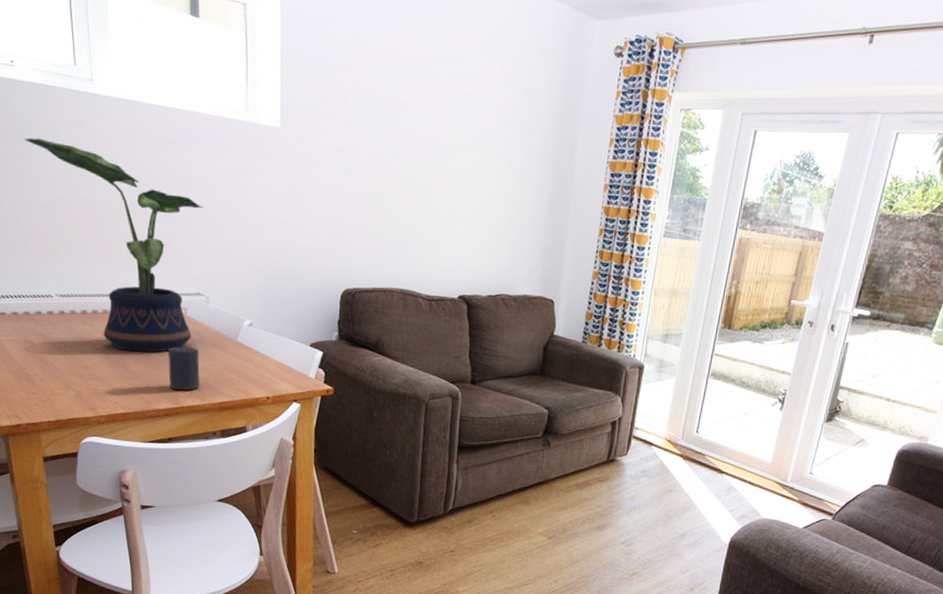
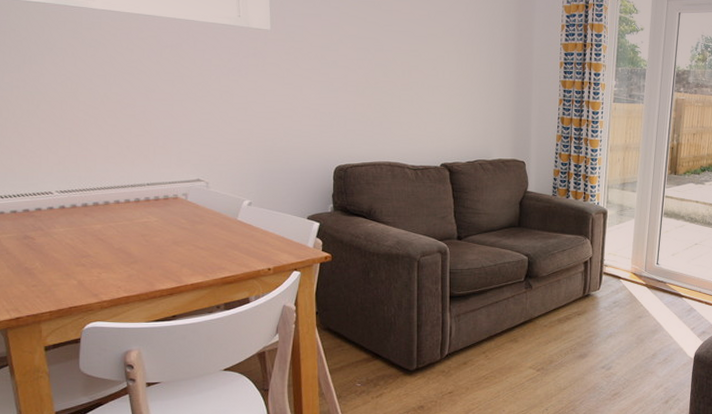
potted plant: present [24,137,204,353] -> none [22,50,201,238]
cup: present [167,346,200,391] -> none [169,230,203,270]

